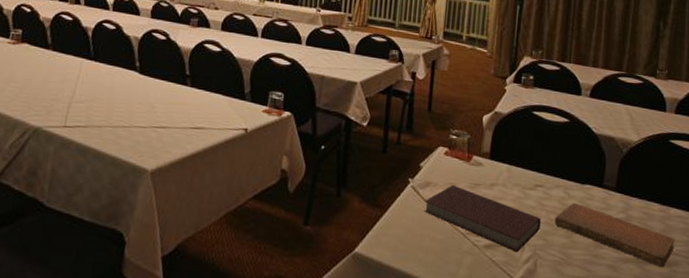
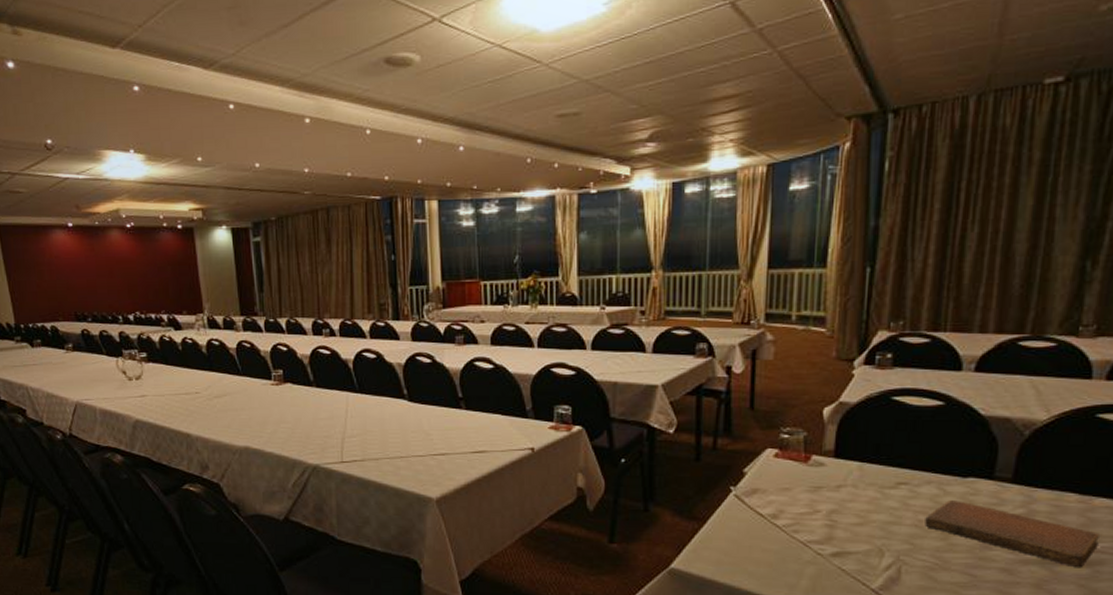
notebook: present [424,184,542,252] -> none [751,489,907,559]

